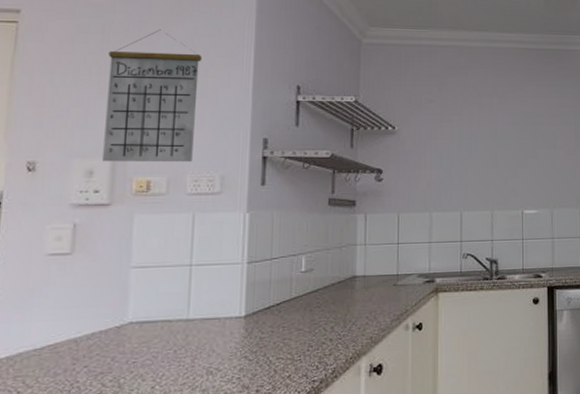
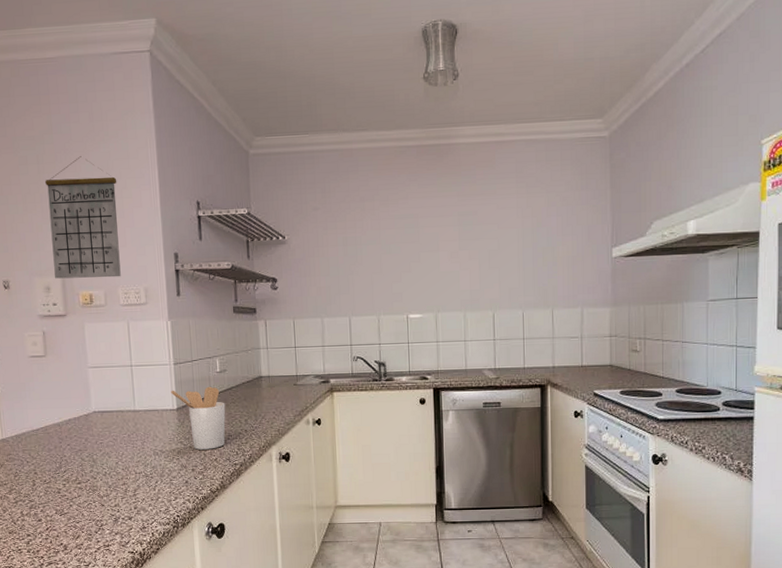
utensil holder: none [239,288,308,365] -> present [171,386,226,450]

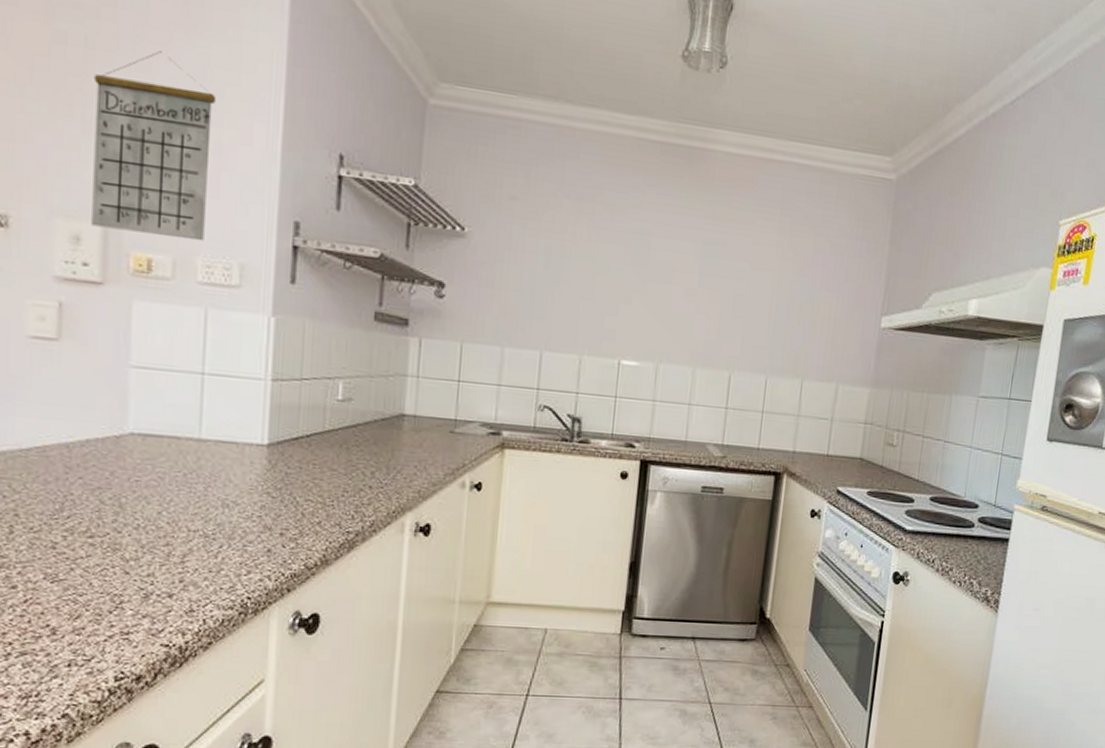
utensil holder: present [171,386,226,450] -> none [262,416,345,508]

